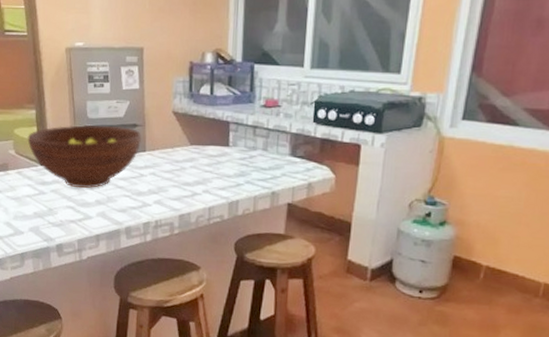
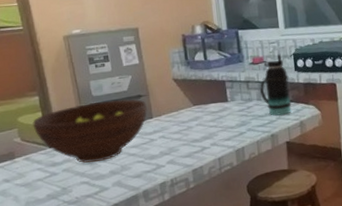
bottle: none [267,99,305,172] -> present [259,54,292,116]

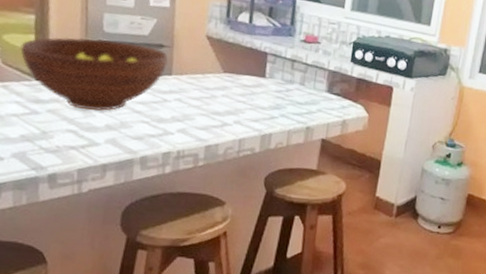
bottle: present [259,54,292,116] -> none [304,38,342,109]

